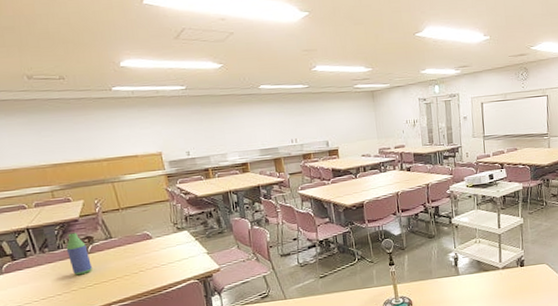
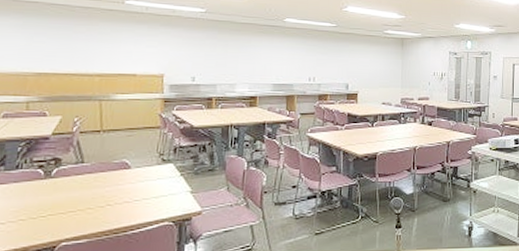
bottle: present [66,232,92,276] -> none [25,152,52,202]

